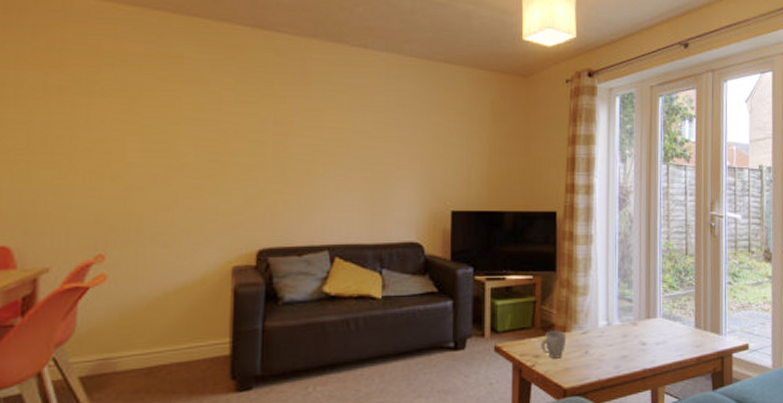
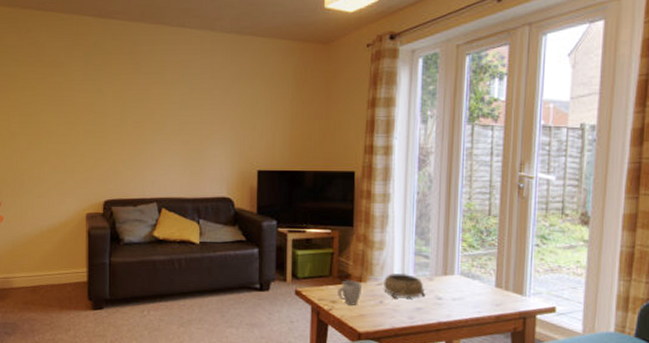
decorative bowl: none [589,320,630,347] -> present [384,273,425,299]

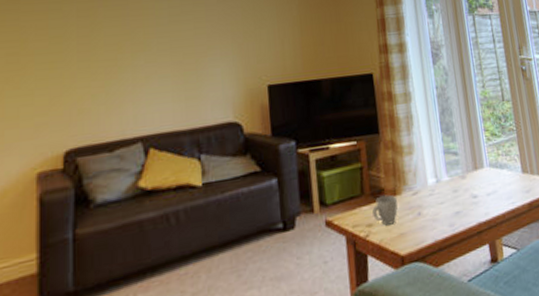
decorative bowl: present [384,273,425,299] -> none [418,176,461,207]

